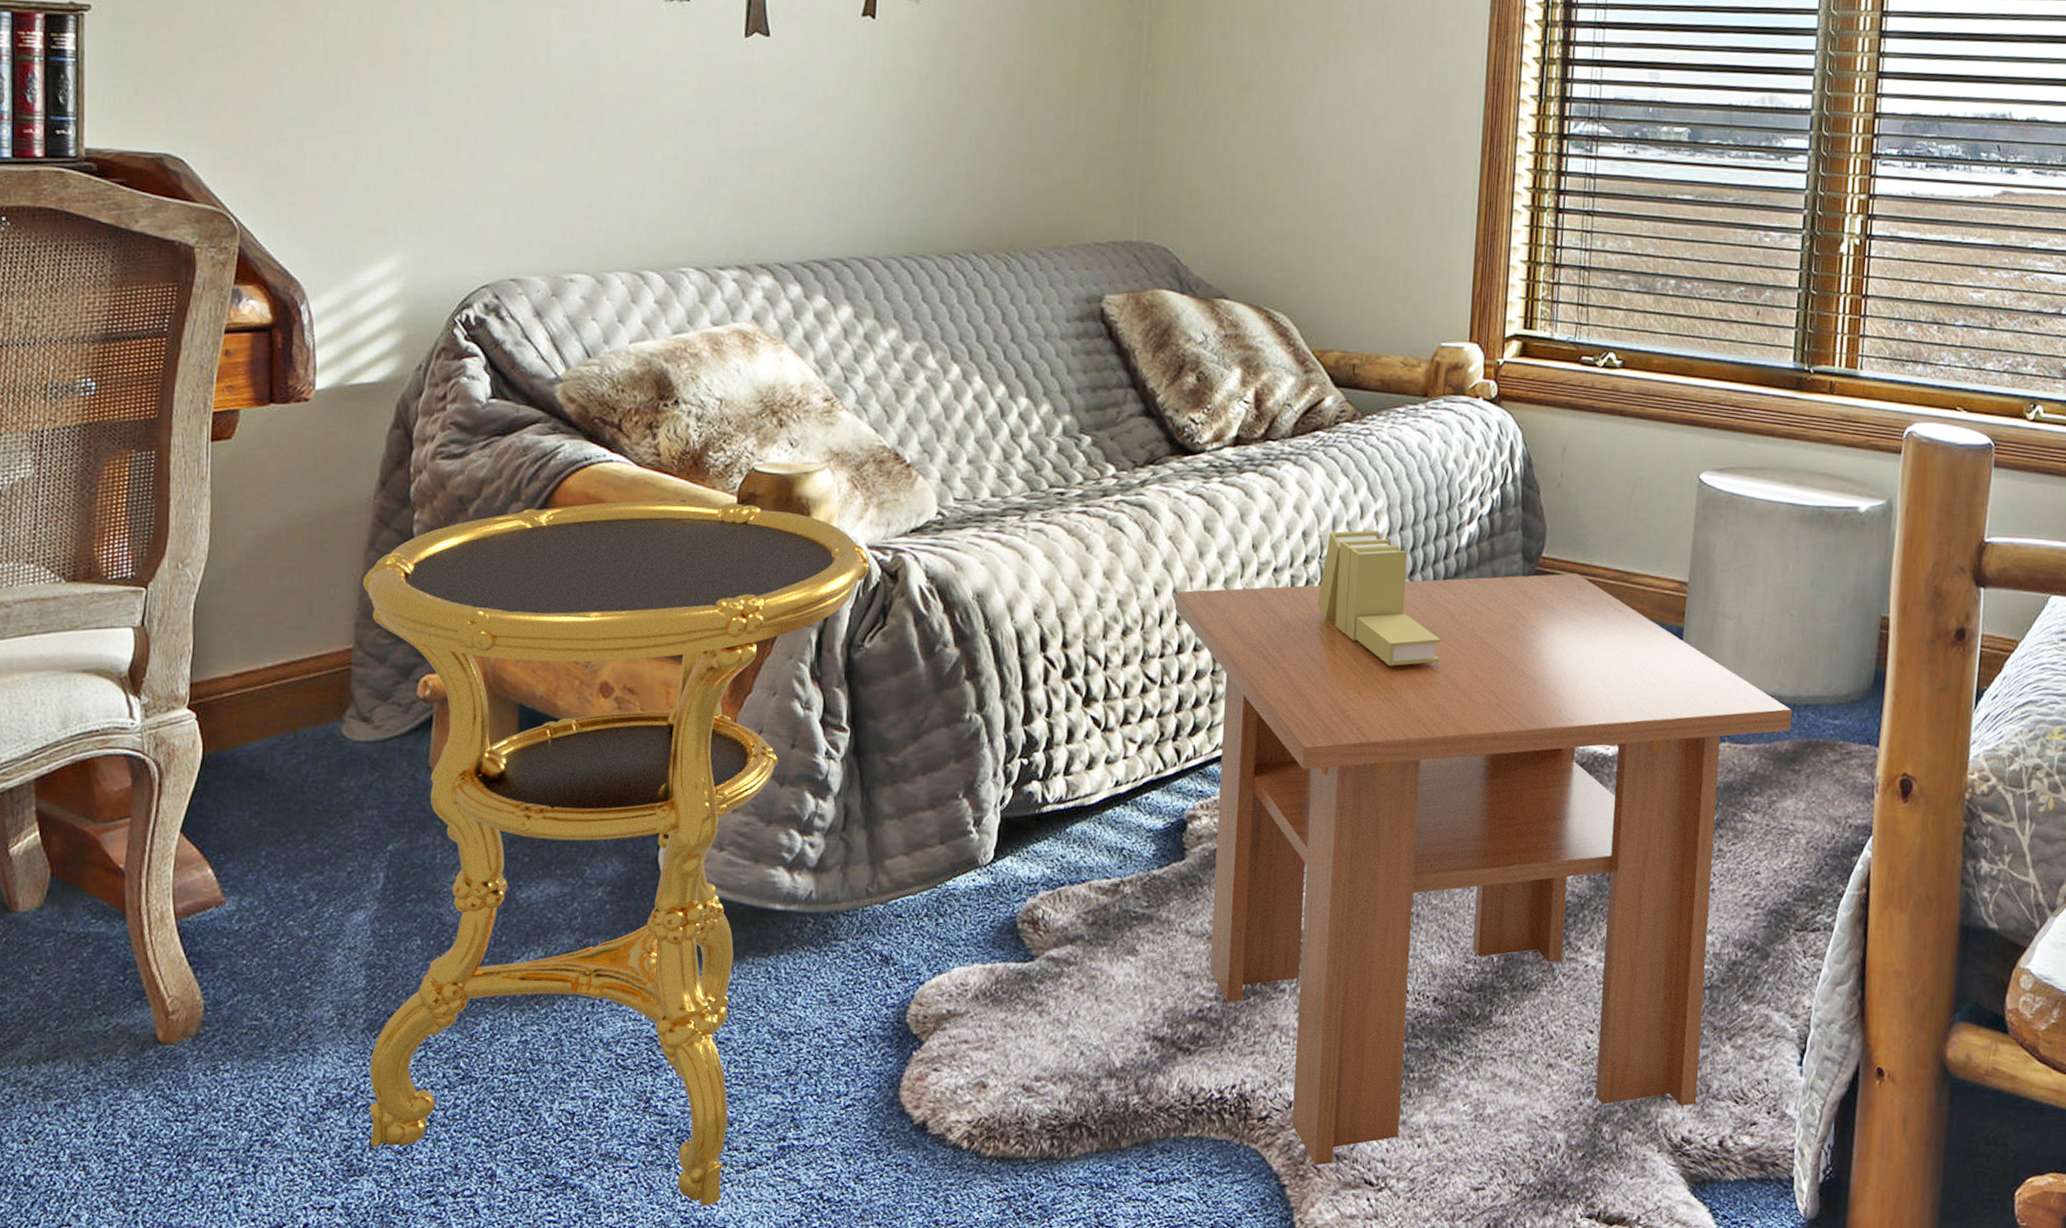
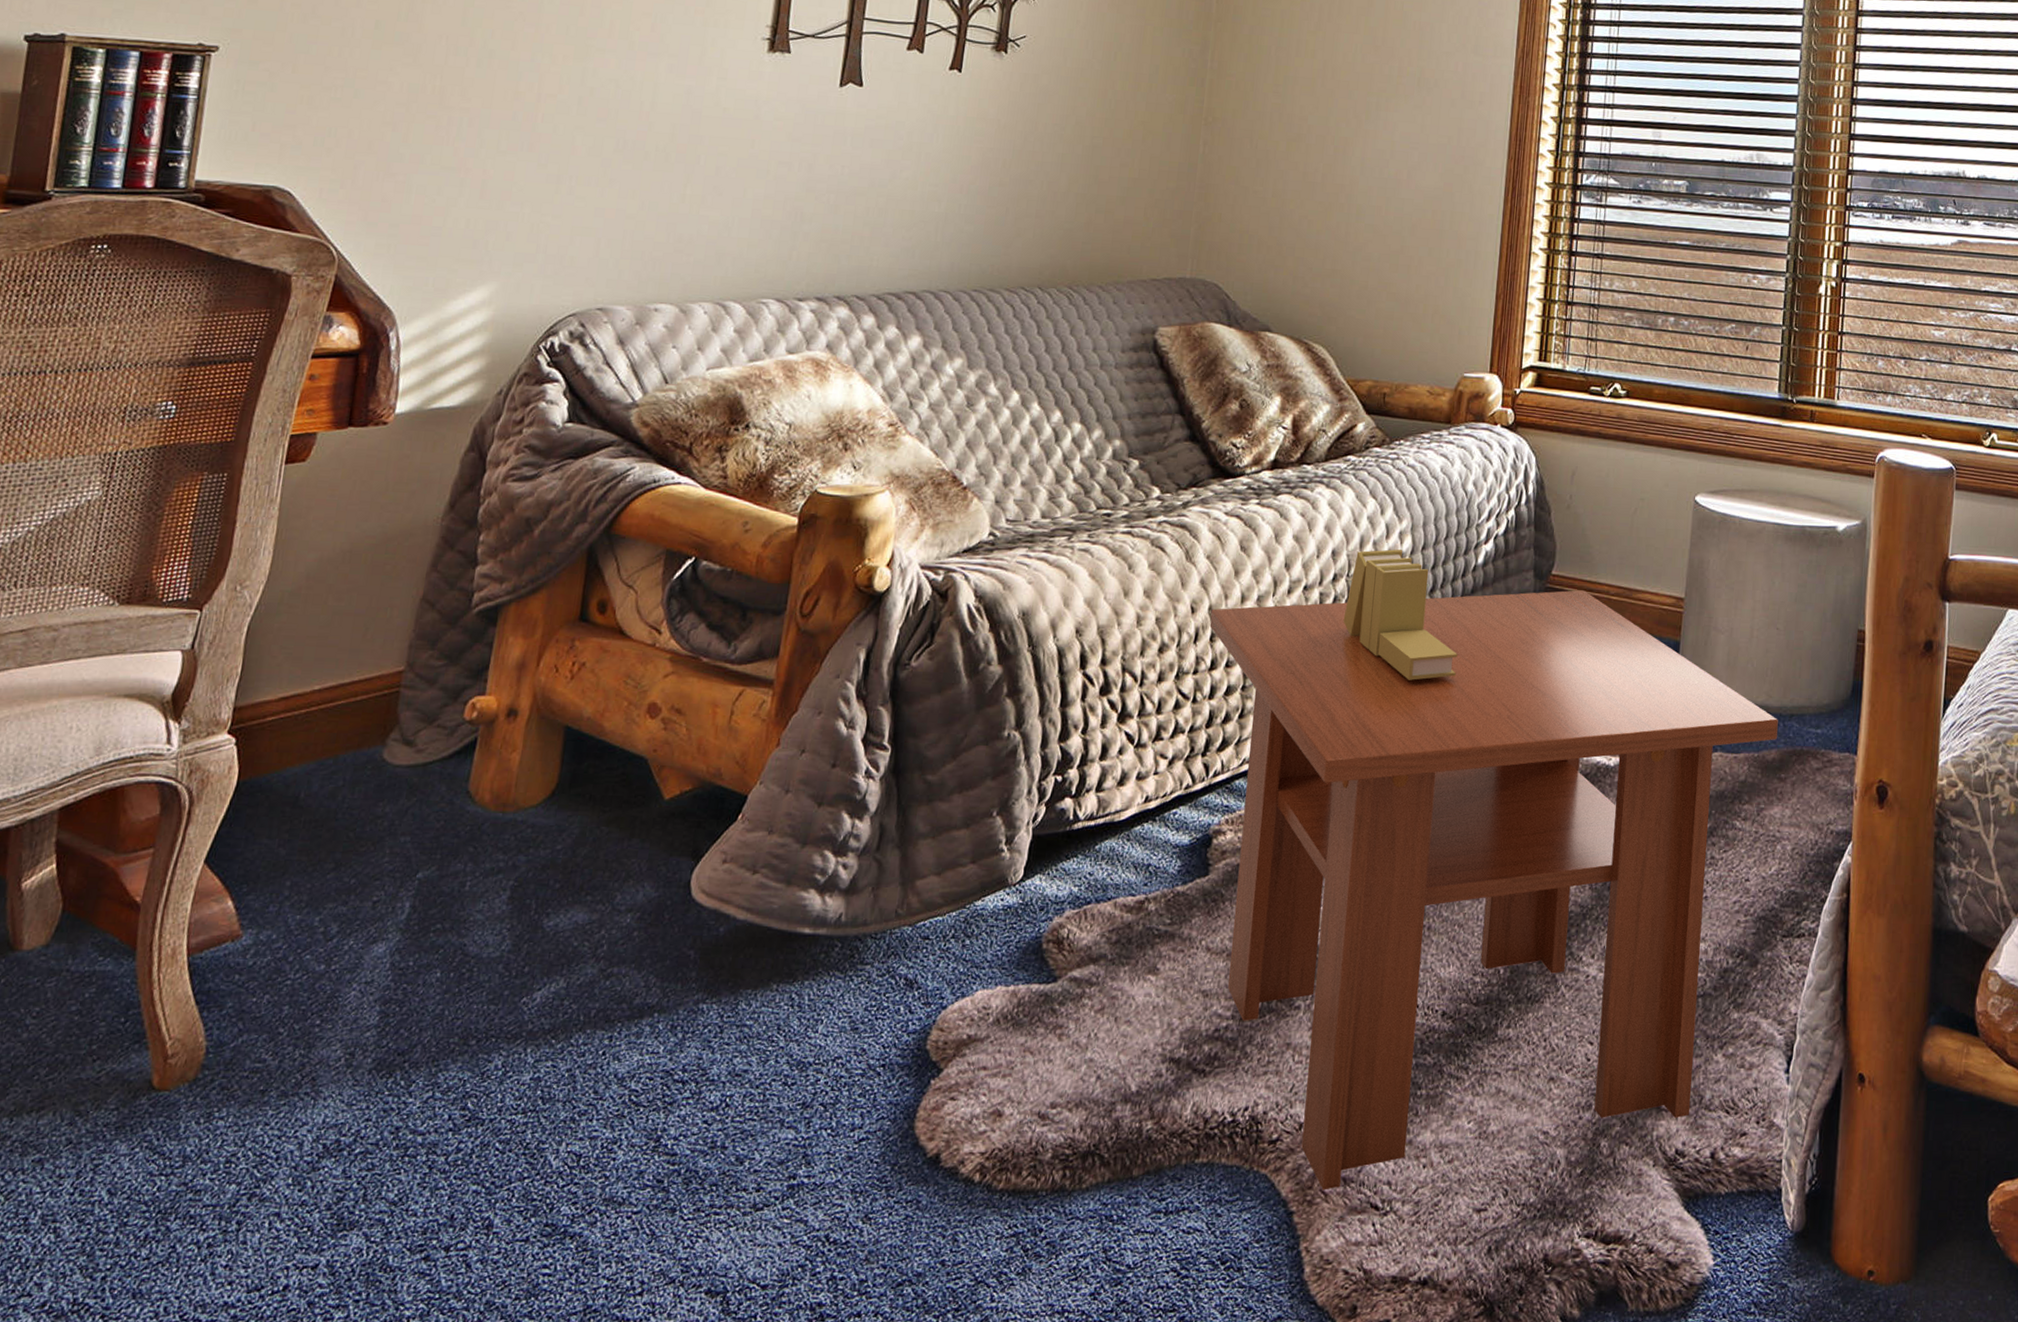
side table: present [363,500,870,1206] -> none [365,522,921,1252]

